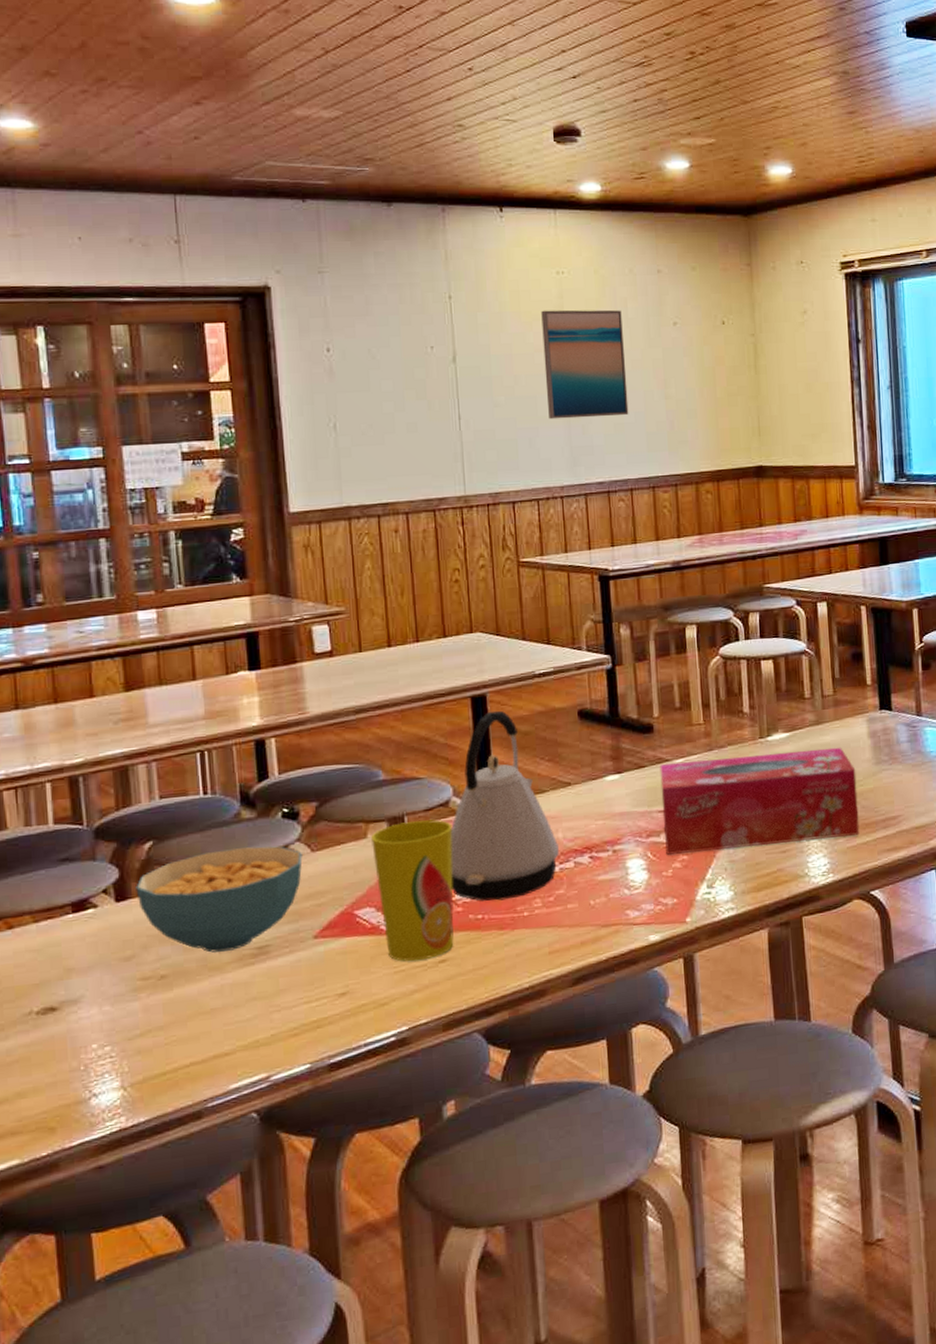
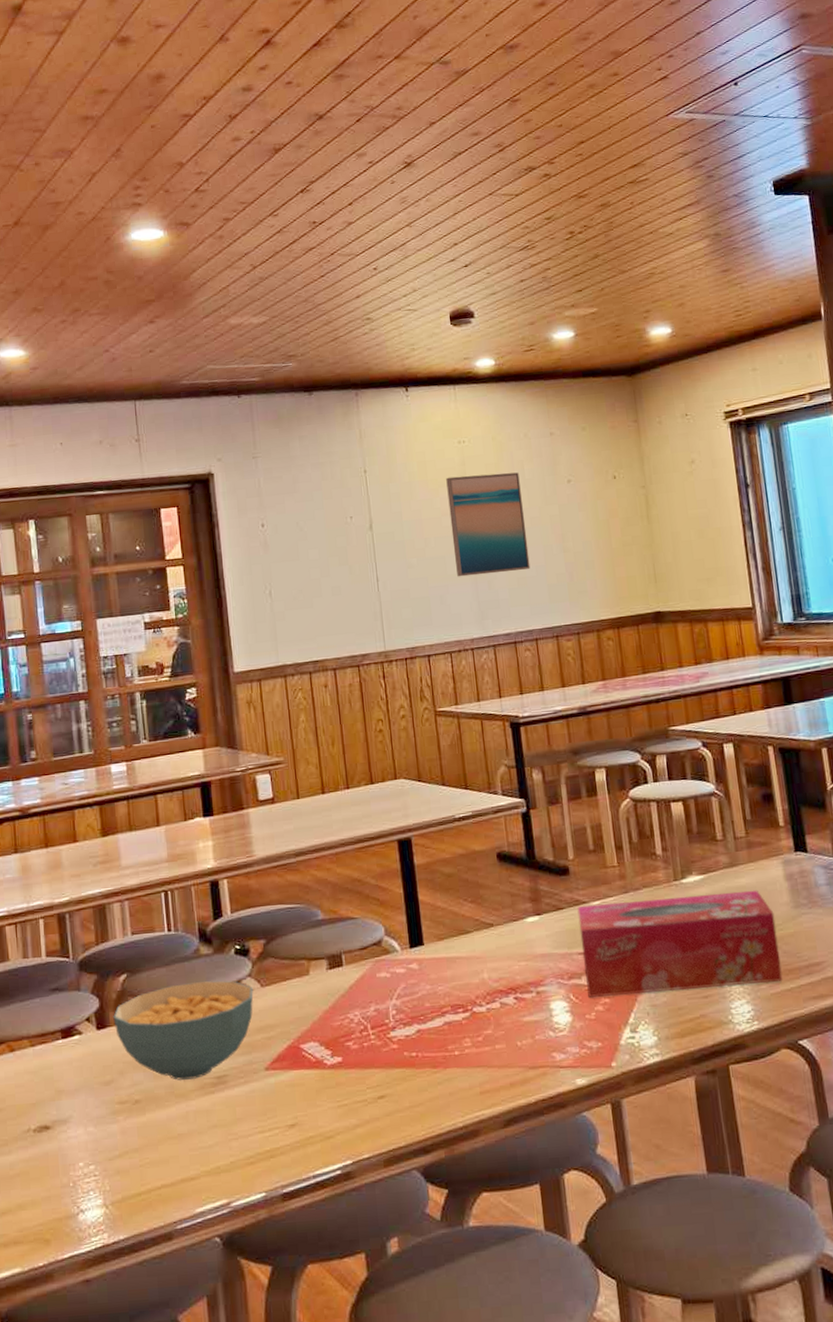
cup: present [370,820,454,961] -> none [312,958,391,1096]
kettle: present [450,710,559,901] -> none [384,853,485,1039]

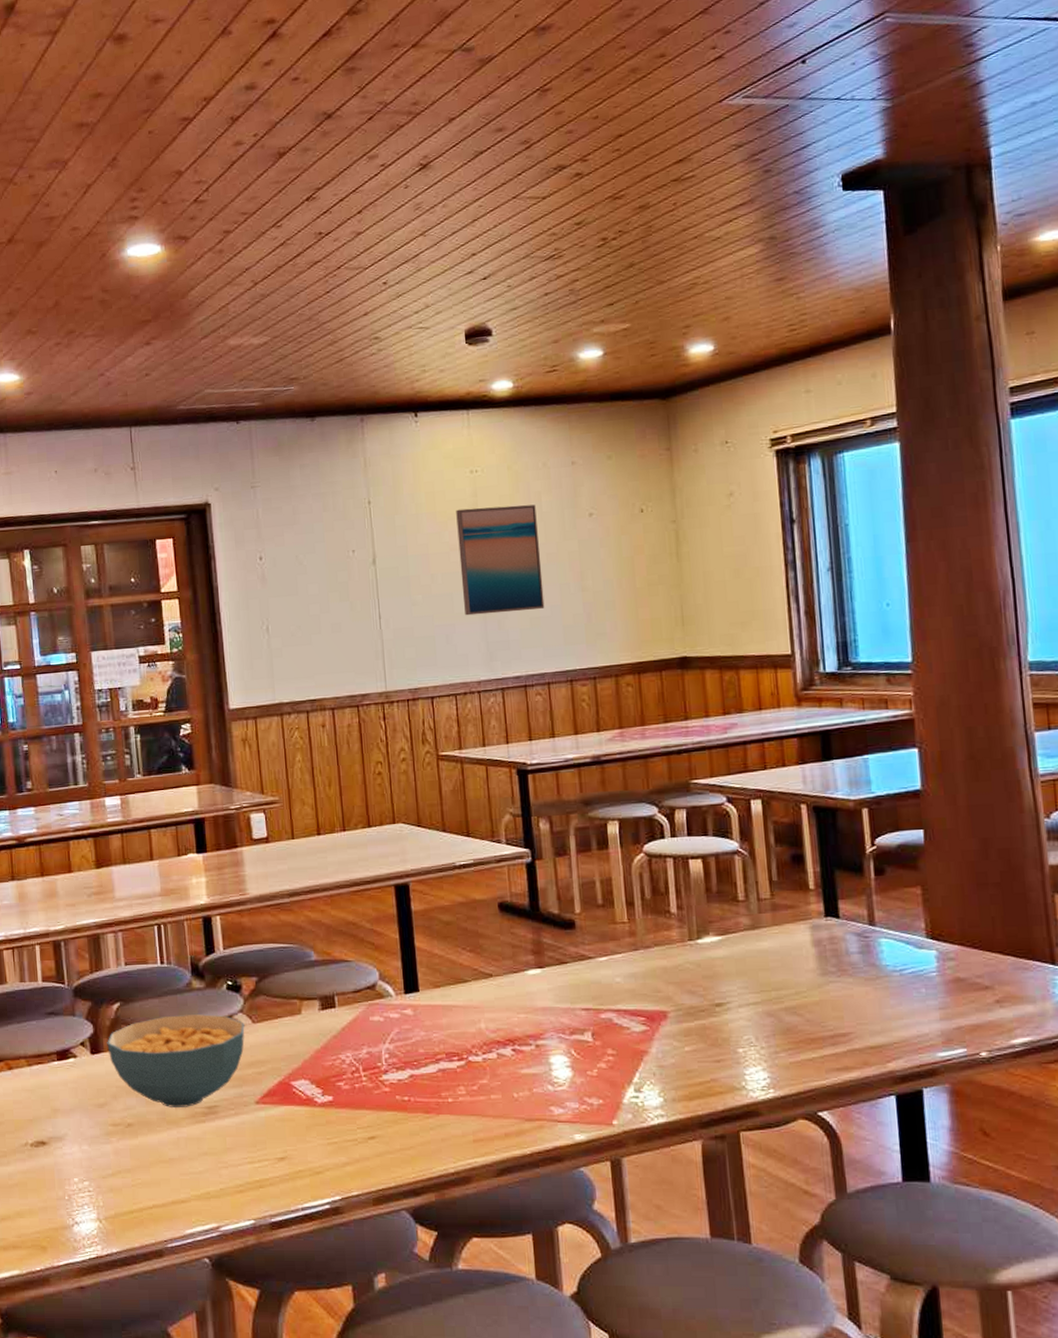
tissue box: present [577,890,783,997] -> none [582,954,804,1055]

